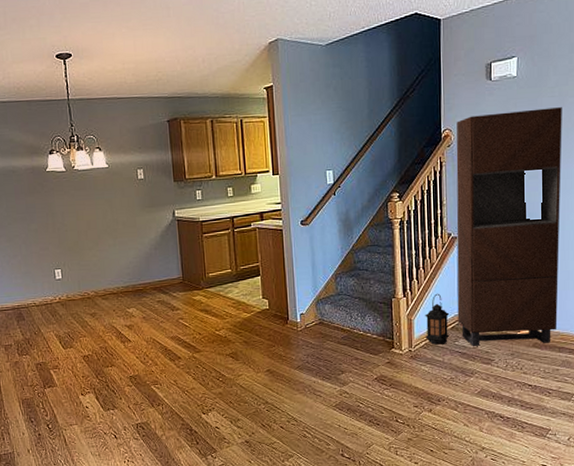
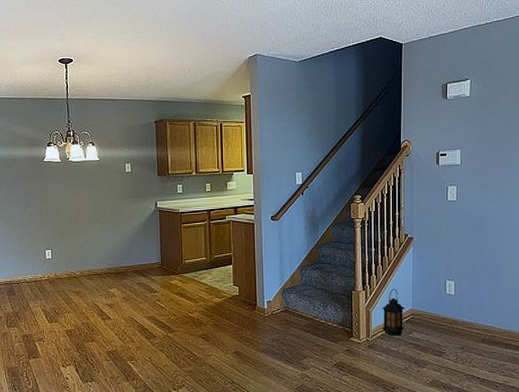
storage cabinet: present [456,107,562,346] -> none [412,126,510,339]

